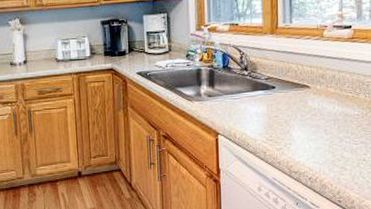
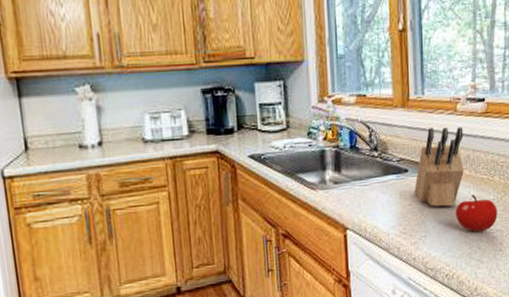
knife block: none [281,50,329,119] -> present [414,127,464,207]
apple: none [320,109,362,142] -> present [456,194,498,232]

